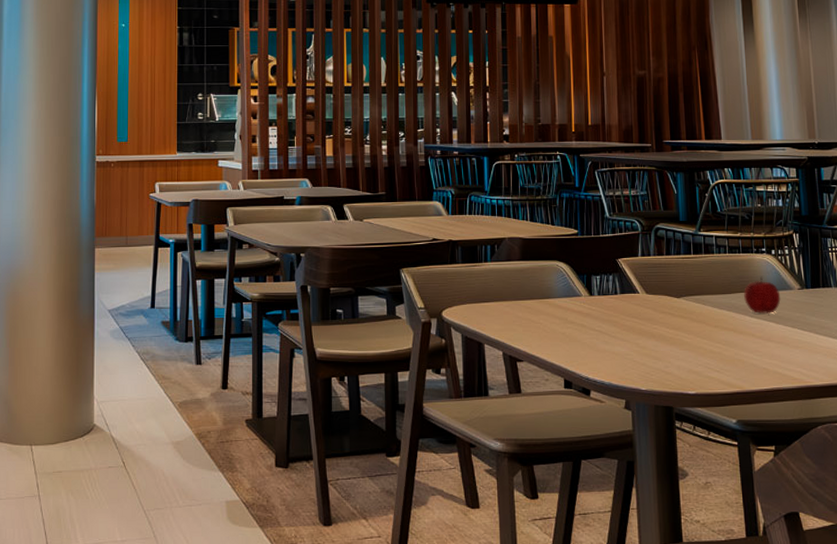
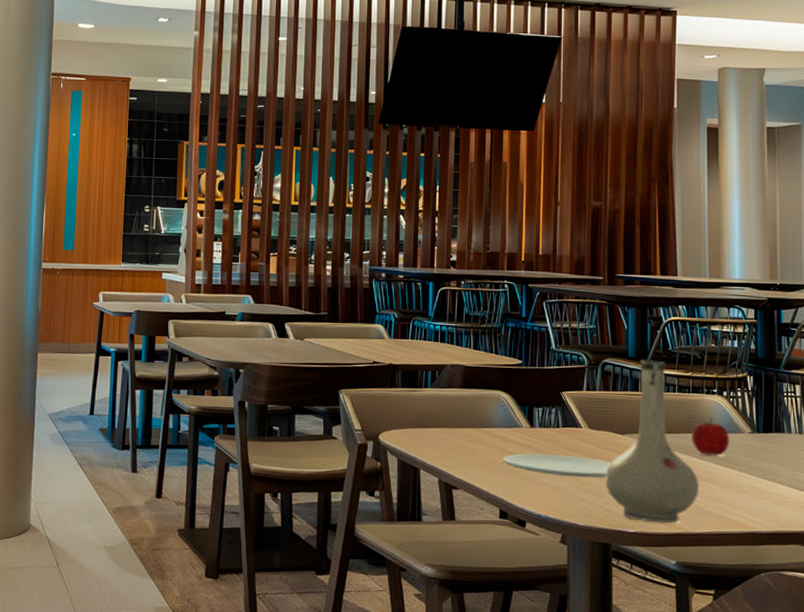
paper plate: none [565,321,670,343] -> present [503,453,612,478]
vase: none [664,223,755,383] -> present [605,360,700,524]

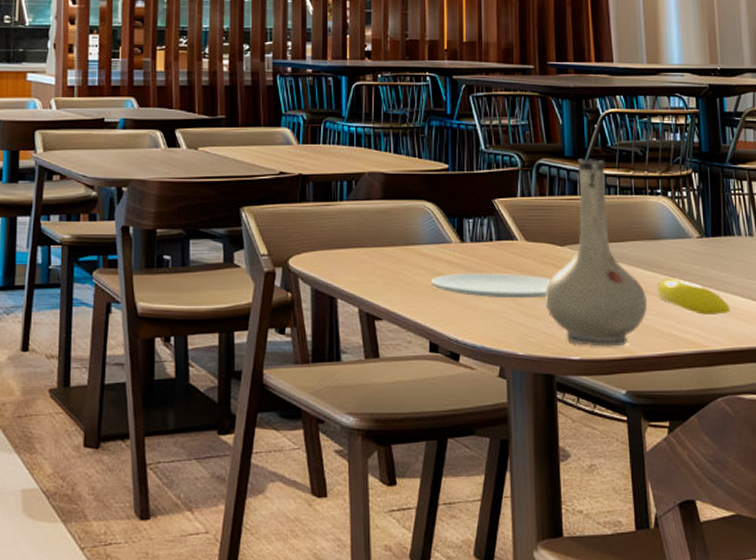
apple: present [691,418,730,456] -> none [636,222,678,266]
banana: none [708,466,777,501] -> present [656,278,731,315]

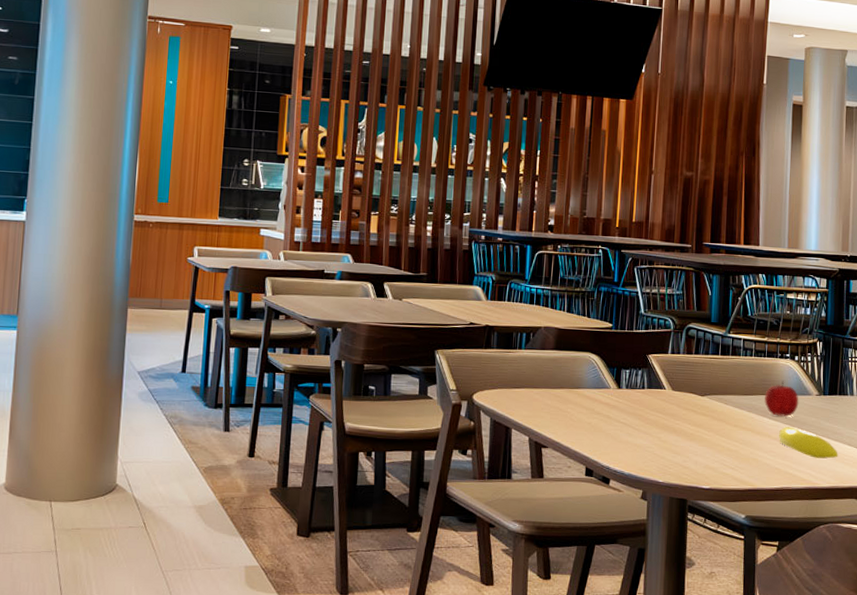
paper plate: present [431,272,552,299] -> none [591,414,692,437]
vase: present [545,159,648,347] -> none [684,325,770,480]
apple: none [636,222,678,266] -> present [764,381,799,417]

